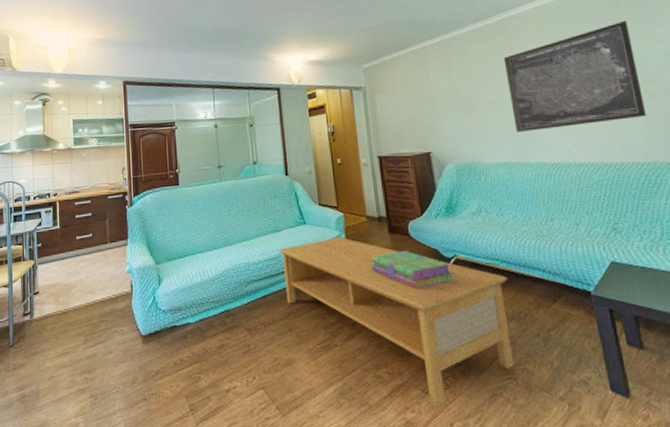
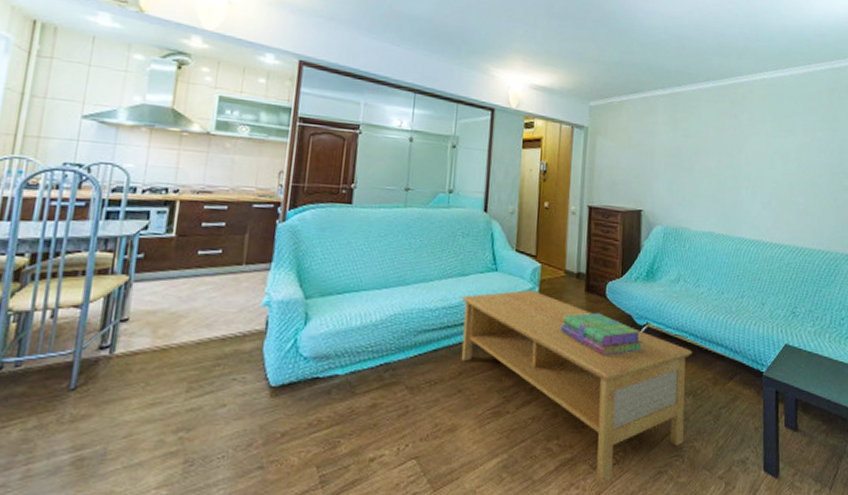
wall art: present [503,20,647,132] -> none [725,110,838,207]

